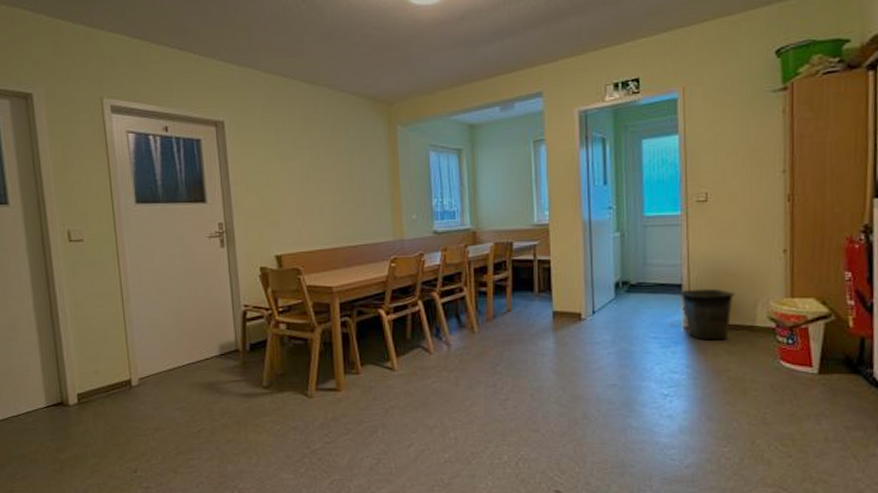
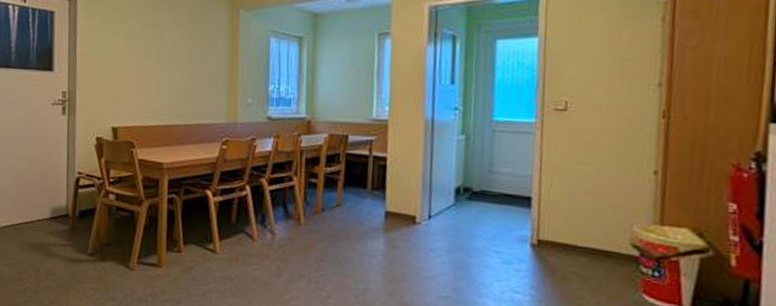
waste bin: present [678,288,736,341] -> none [527,203,594,263]

